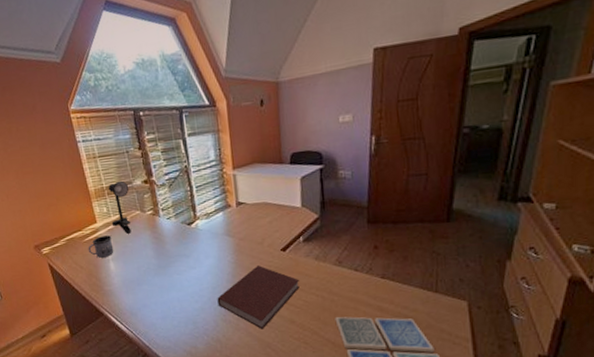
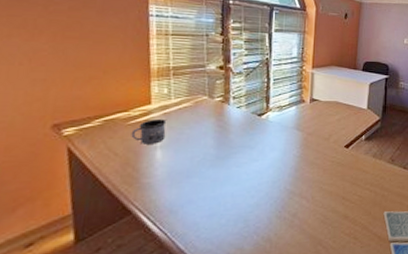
desk lamp: present [108,180,132,234] -> none [170,62,201,119]
notebook: present [217,265,300,329] -> none [275,161,357,226]

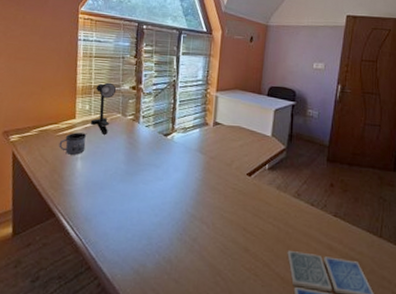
desk lamp: none [170,62,201,119] -> present [90,82,117,135]

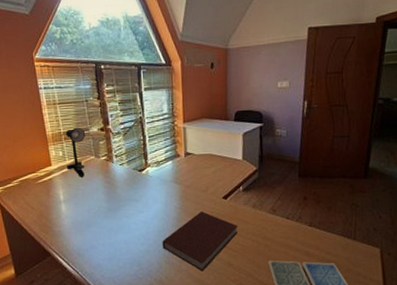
mug: present [59,132,87,155] -> none [41,178,66,199]
notebook: none [177,187,259,254] -> present [162,211,238,271]

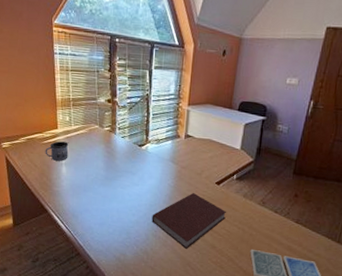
mug: none [41,178,66,199] -> present [45,141,69,161]
desk lamp: present [65,127,86,177] -> none [71,95,93,144]

